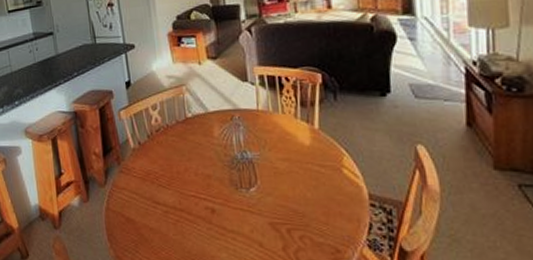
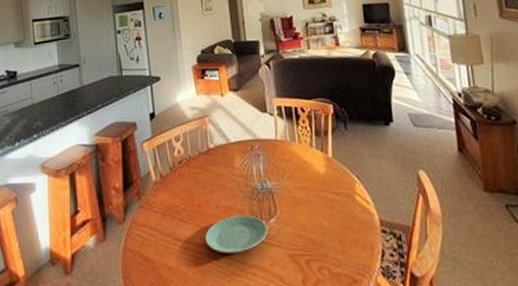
plate: none [184,183,248,219] -> present [204,215,268,254]

